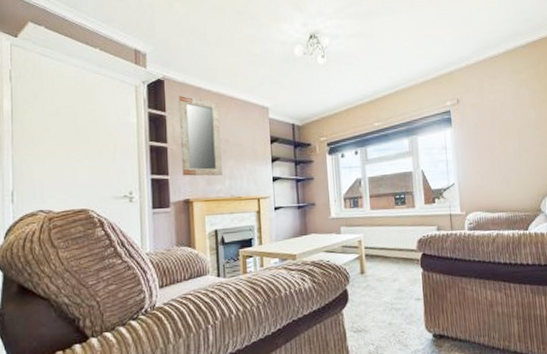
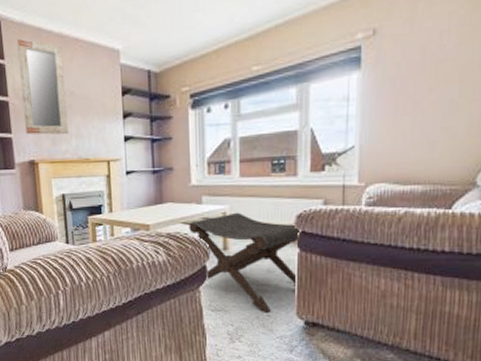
footstool: none [330,240,424,330] -> present [189,212,301,314]

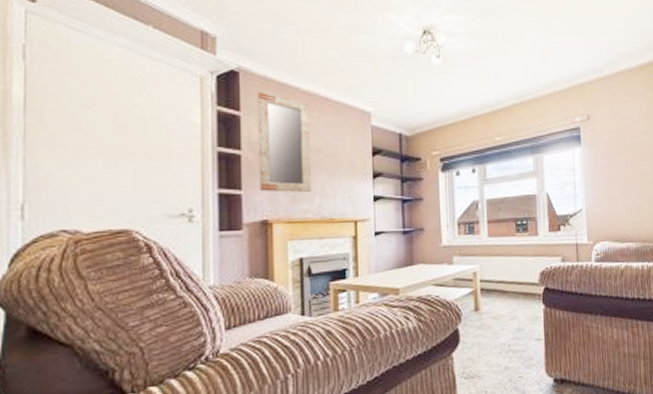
footstool: present [189,212,301,314] -> none [440,271,546,375]

